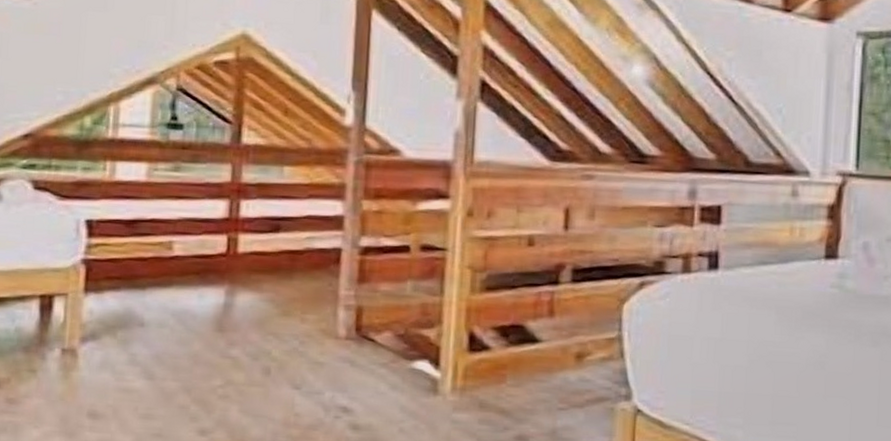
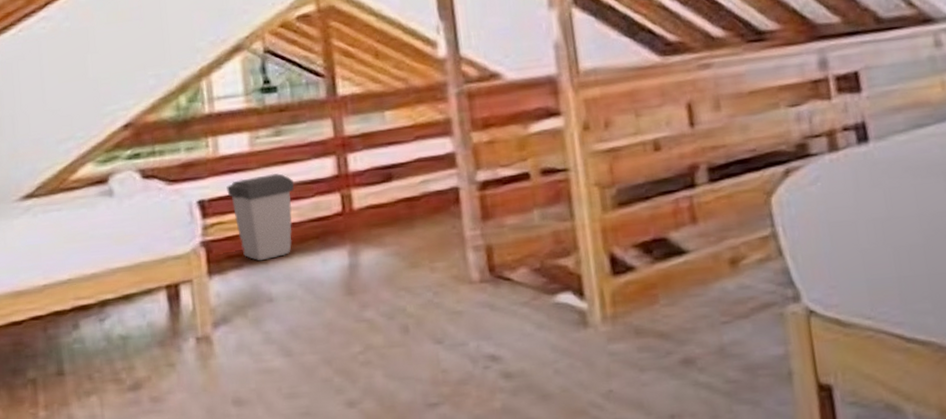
trash can: none [117,205,185,287] -> present [226,173,294,261]

